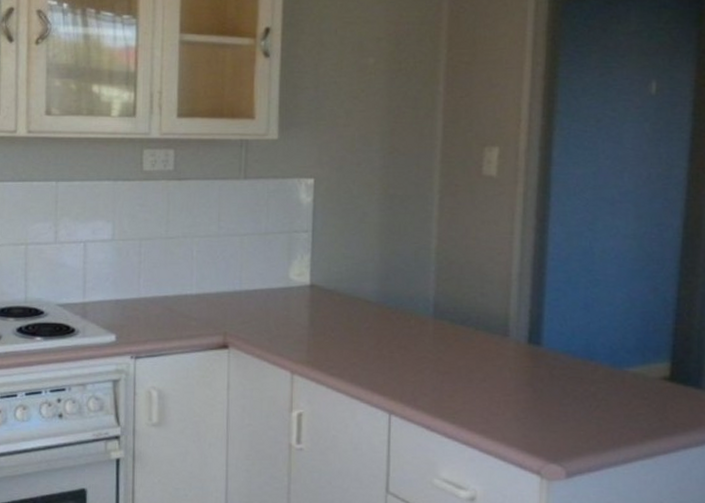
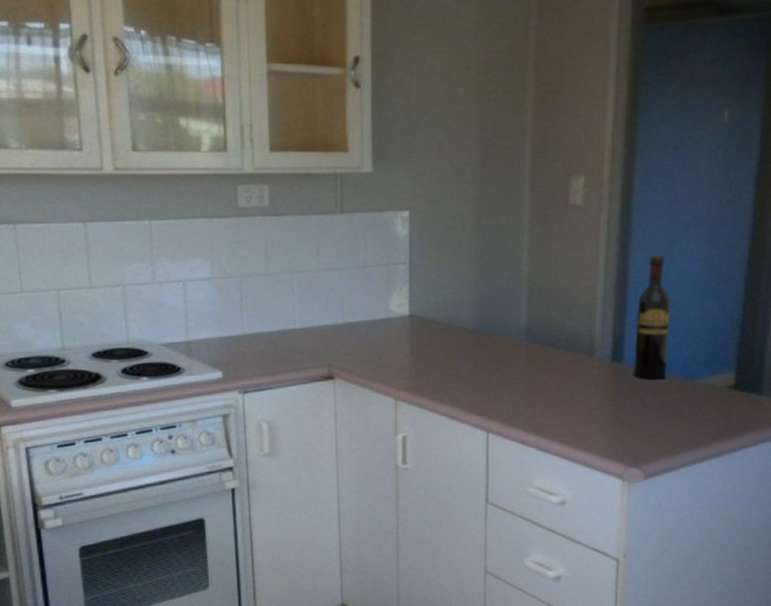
wine bottle: none [552,231,596,365] -> present [633,256,672,379]

